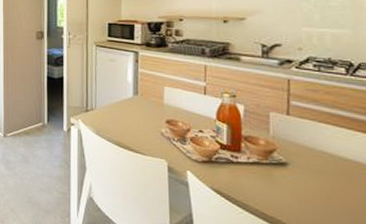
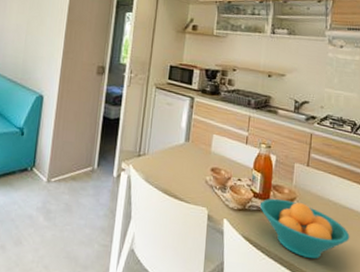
fruit bowl: none [229,150,359,217] -> present [259,198,350,259]

